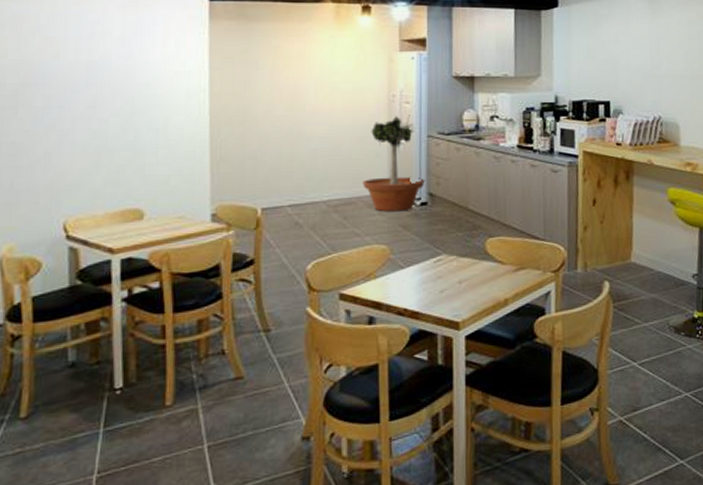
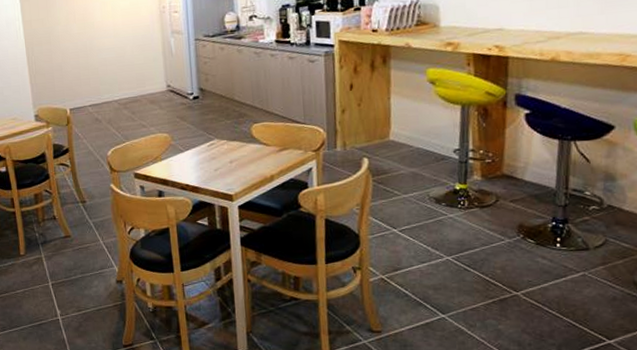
potted tree: present [362,115,424,212] -> none [144,22,195,107]

